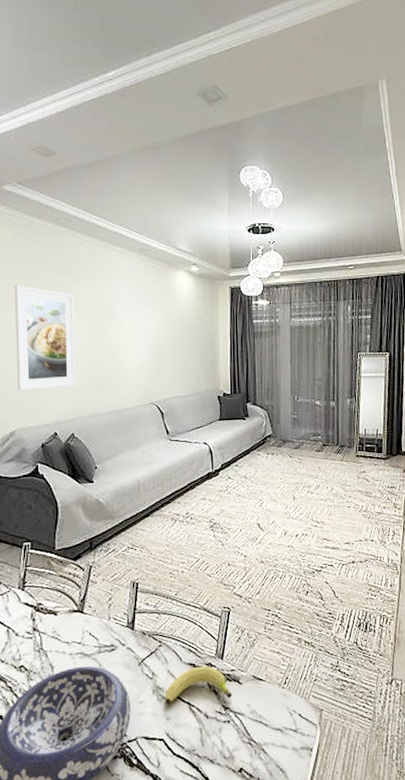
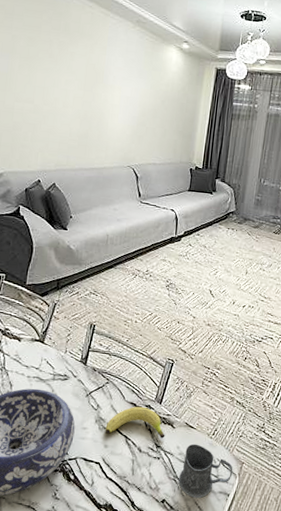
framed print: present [15,285,76,391] -> none [10,39,71,141]
mug: none [254,697,313,760] -> present [178,443,233,499]

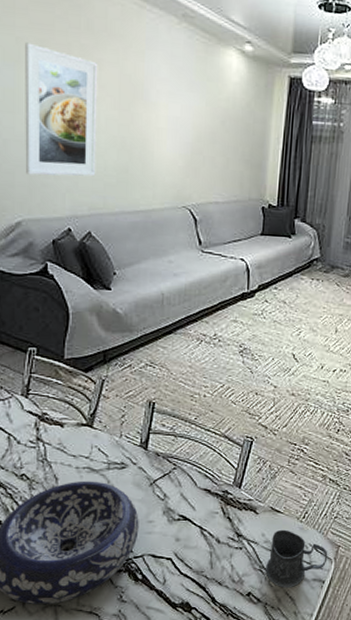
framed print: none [10,39,71,141] -> present [25,42,98,177]
fruit: present [105,406,165,439] -> none [175,492,247,526]

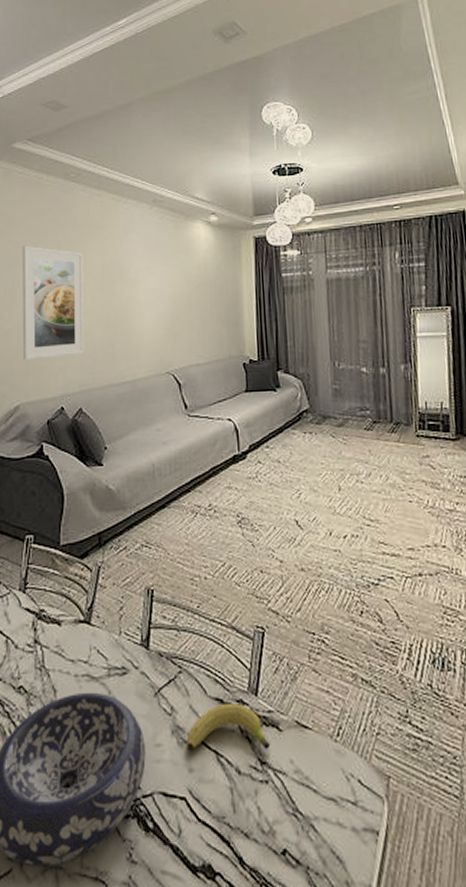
fruit: none [175,492,247,526] -> present [186,702,271,750]
mug: present [265,529,328,588] -> none [300,753,378,843]

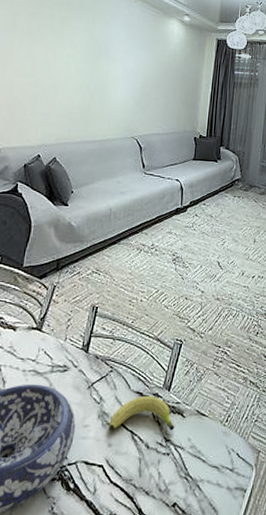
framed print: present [22,245,85,360] -> none [9,15,73,114]

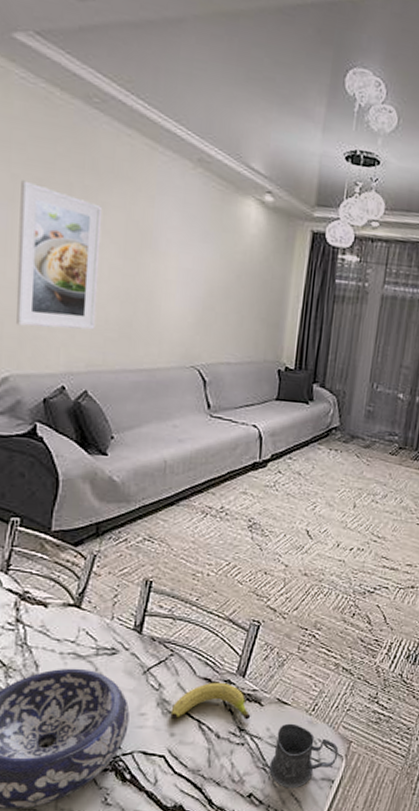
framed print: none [9,15,73,114] -> present [16,180,103,330]
mug: none [190,434,249,498] -> present [269,723,339,789]

